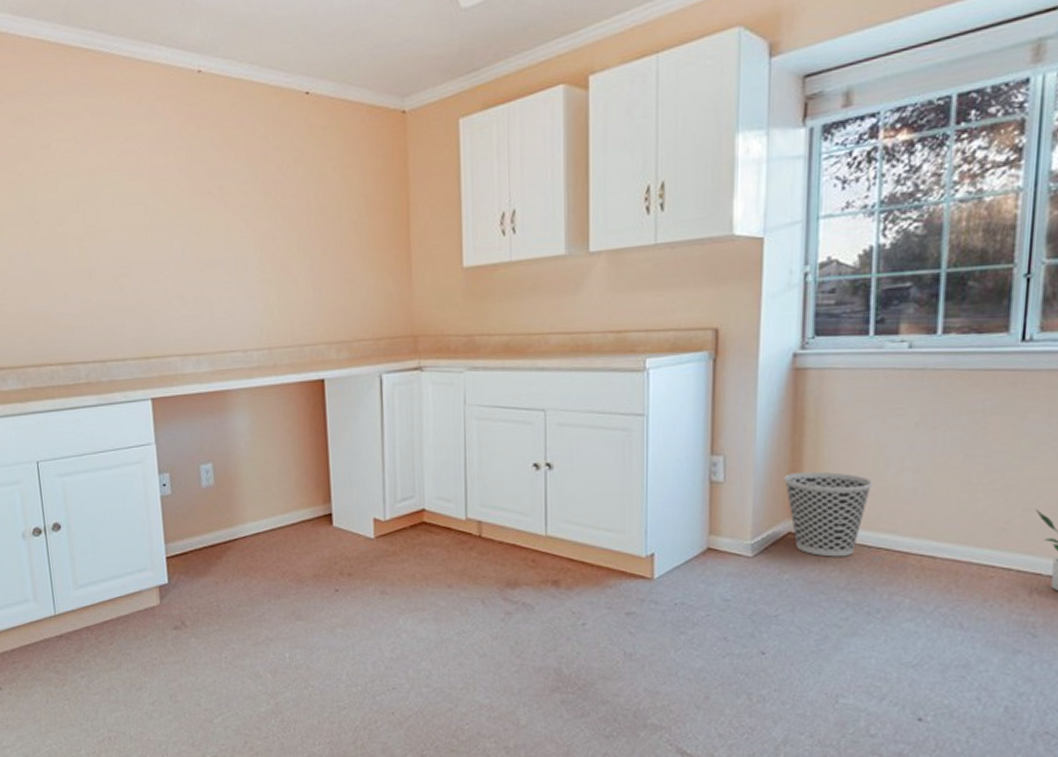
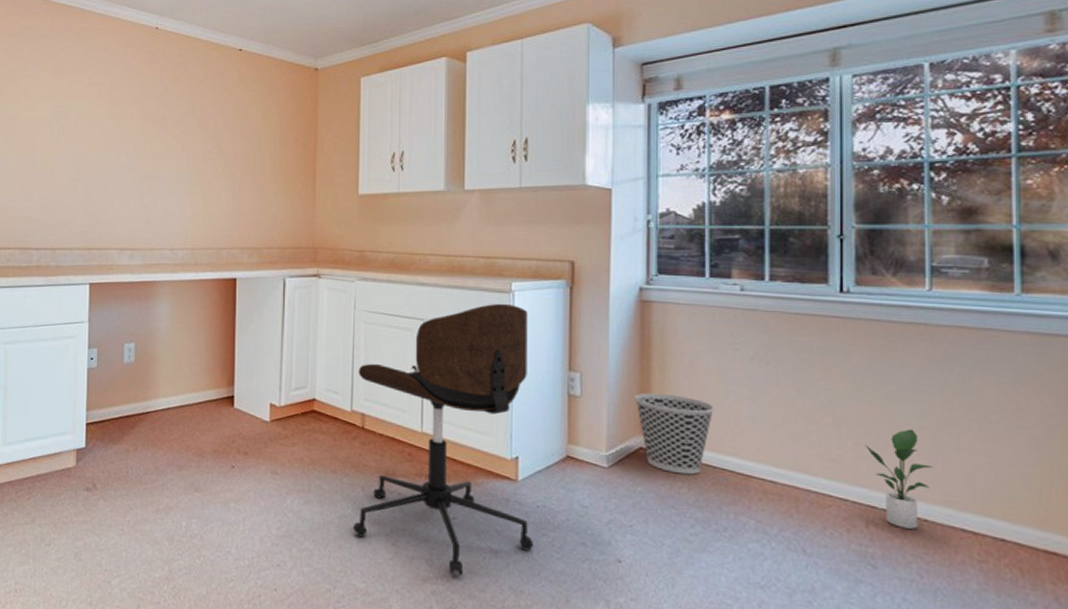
office chair: none [471,384,671,682] -> present [352,303,533,575]

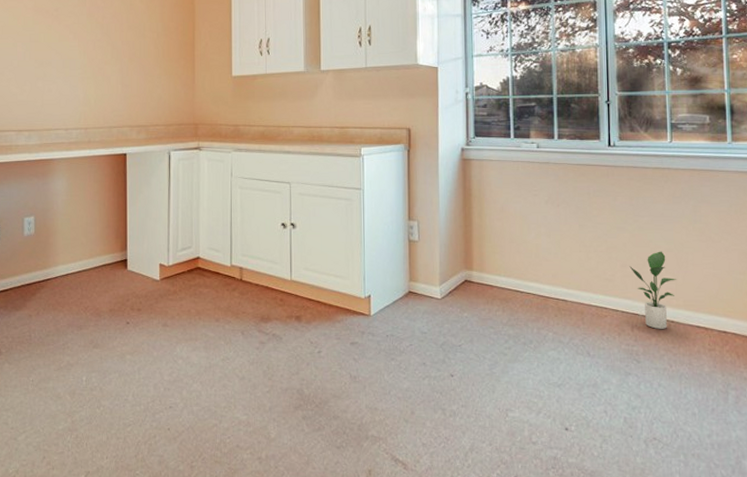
office chair: present [352,303,533,575] -> none [234,166,384,400]
wastebasket: present [635,392,715,475] -> none [460,234,521,300]

